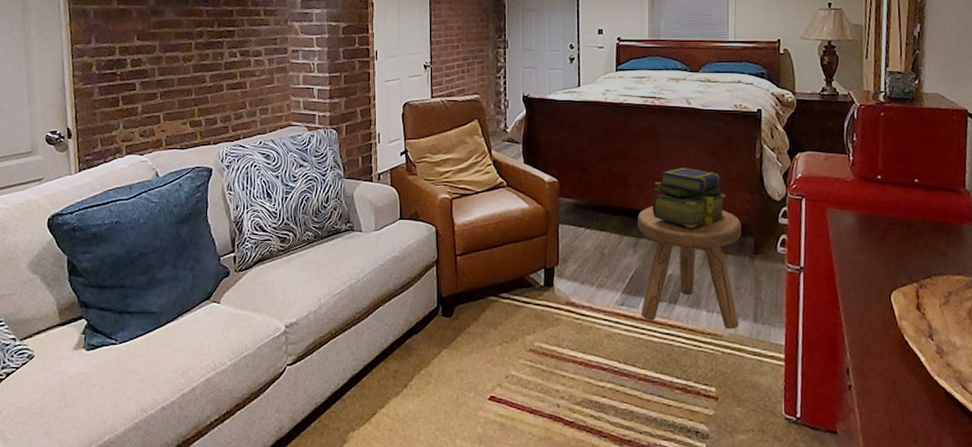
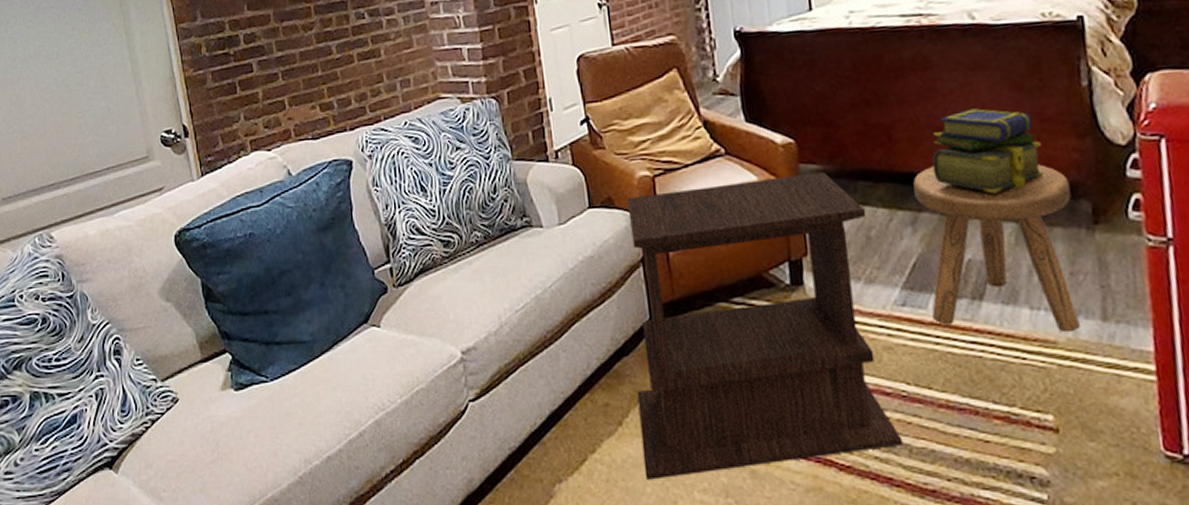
side table: none [420,204,612,430] -> present [627,172,903,480]

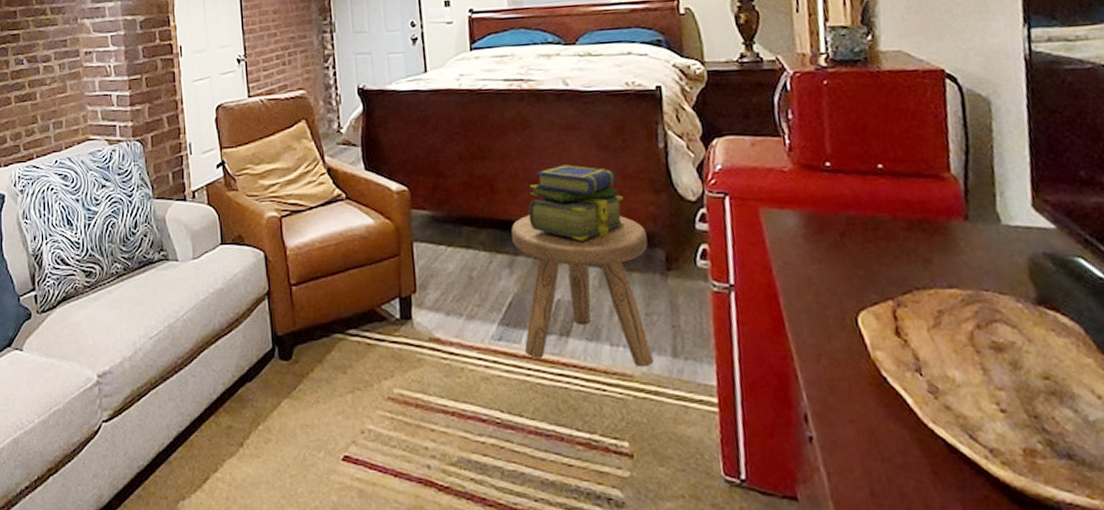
side table: present [627,172,903,480] -> none [256,217,496,498]

